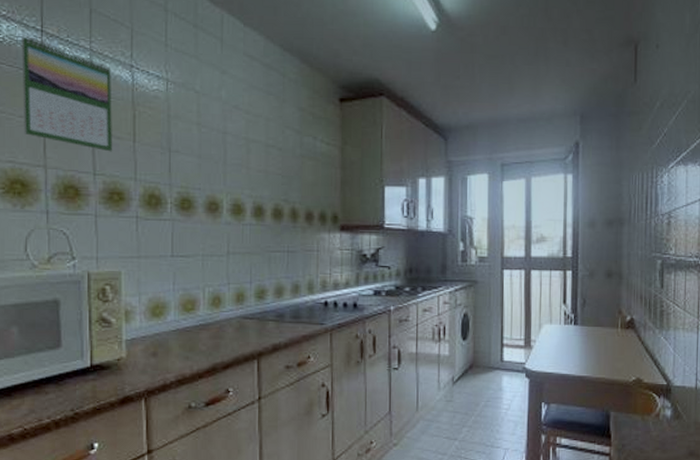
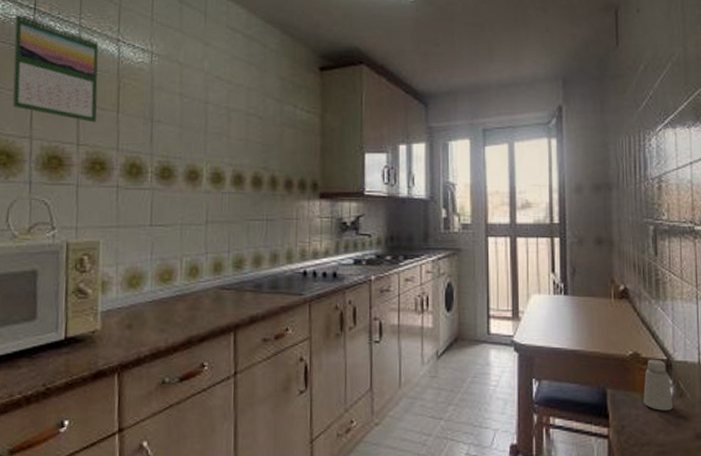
saltshaker: none [643,384,670,431] -> present [643,359,673,411]

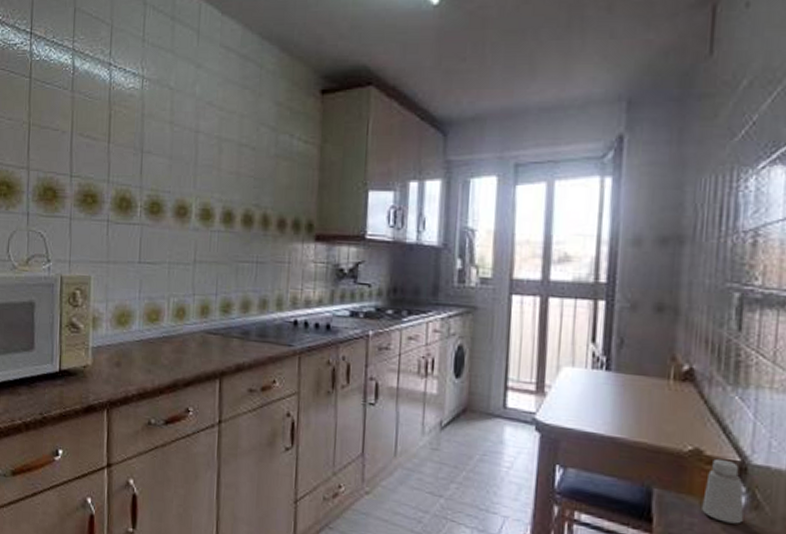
calendar: present [12,12,99,123] -> none [11,37,91,153]

